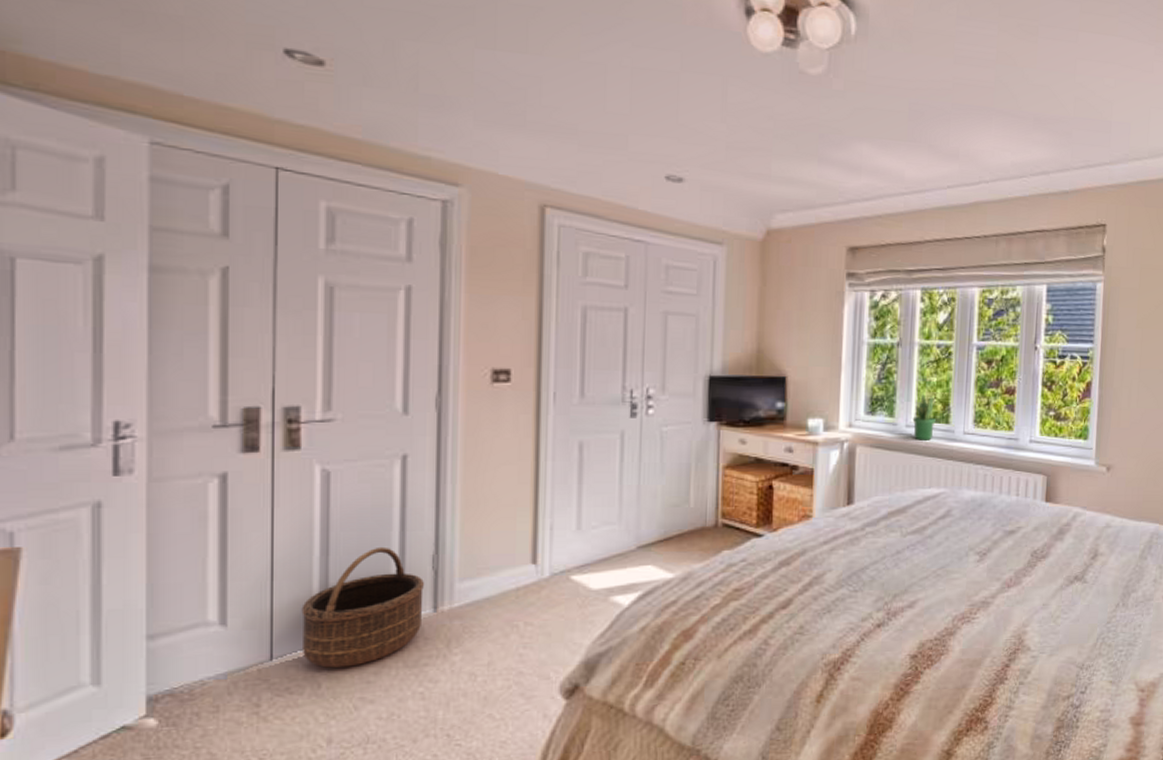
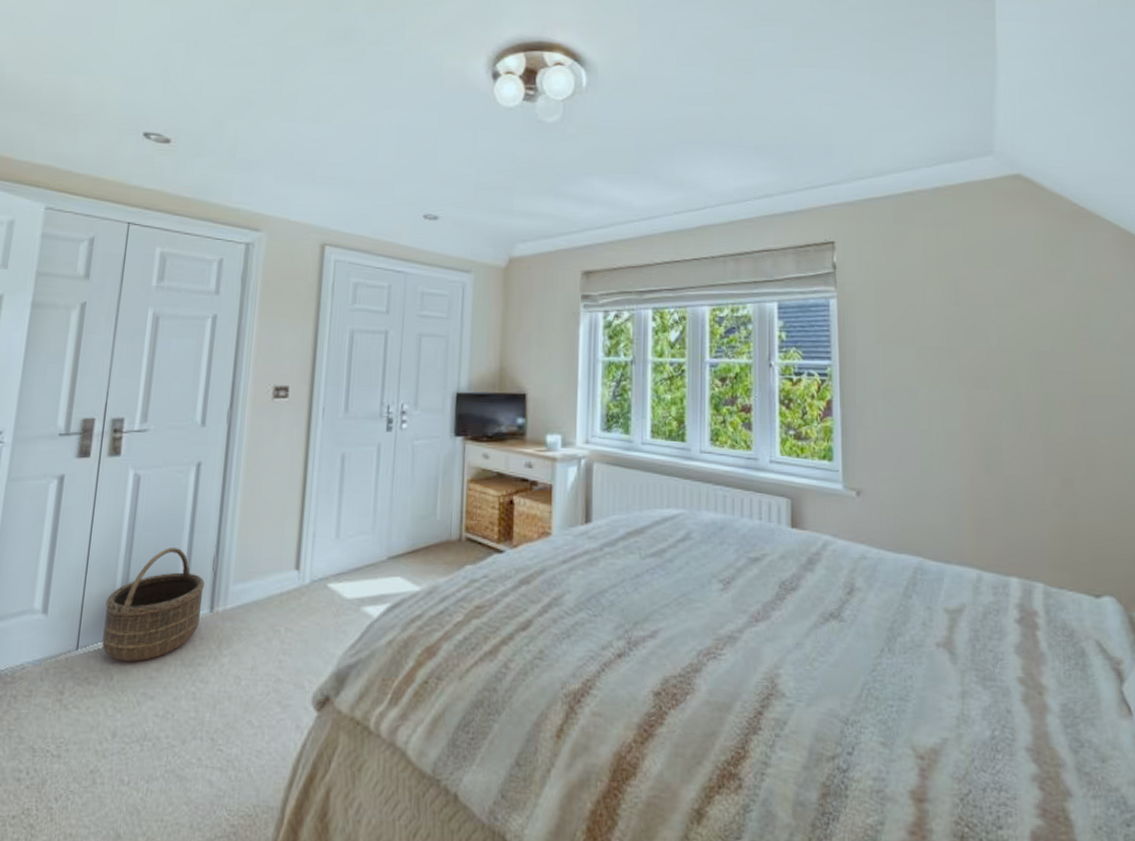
planter: present [912,393,936,441] -> none [648,410,671,459]

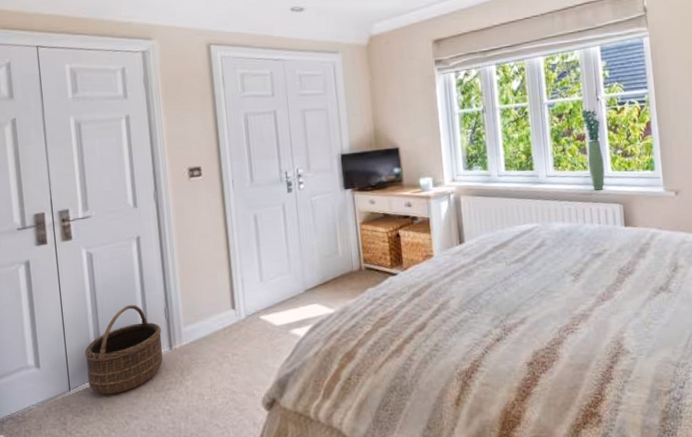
vase: none [748,372,771,477] -> present [580,107,605,191]

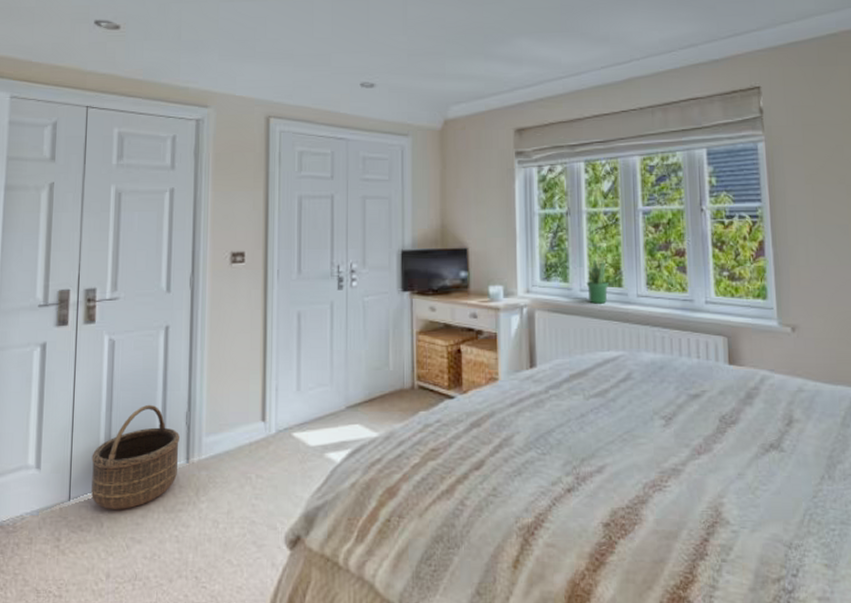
planter: none [502,148,522,186] -> present [586,258,609,304]
vase: present [580,107,605,191] -> none [681,217,707,318]

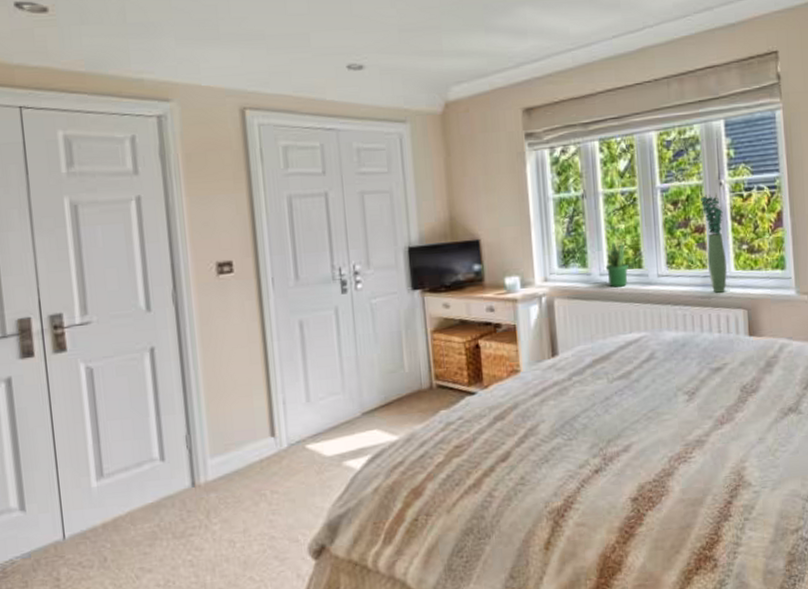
basket: present [91,404,179,509] -> none [83,431,184,543]
vase: none [681,217,707,318] -> present [700,193,727,293]

